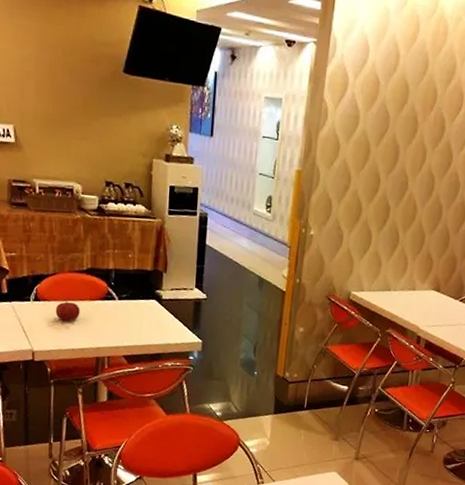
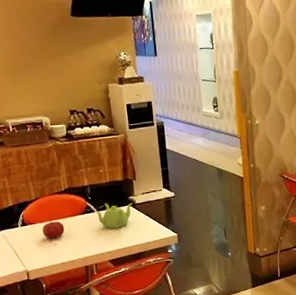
teapot: none [116,293,159,323] -> present [94,203,133,229]

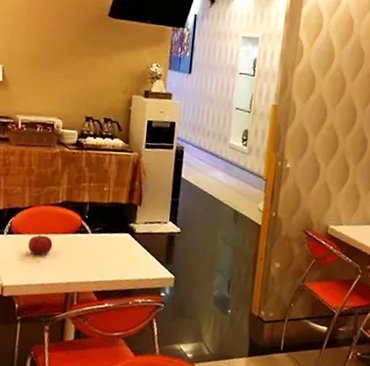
teapot: present [94,203,133,229] -> none [89,226,132,257]

